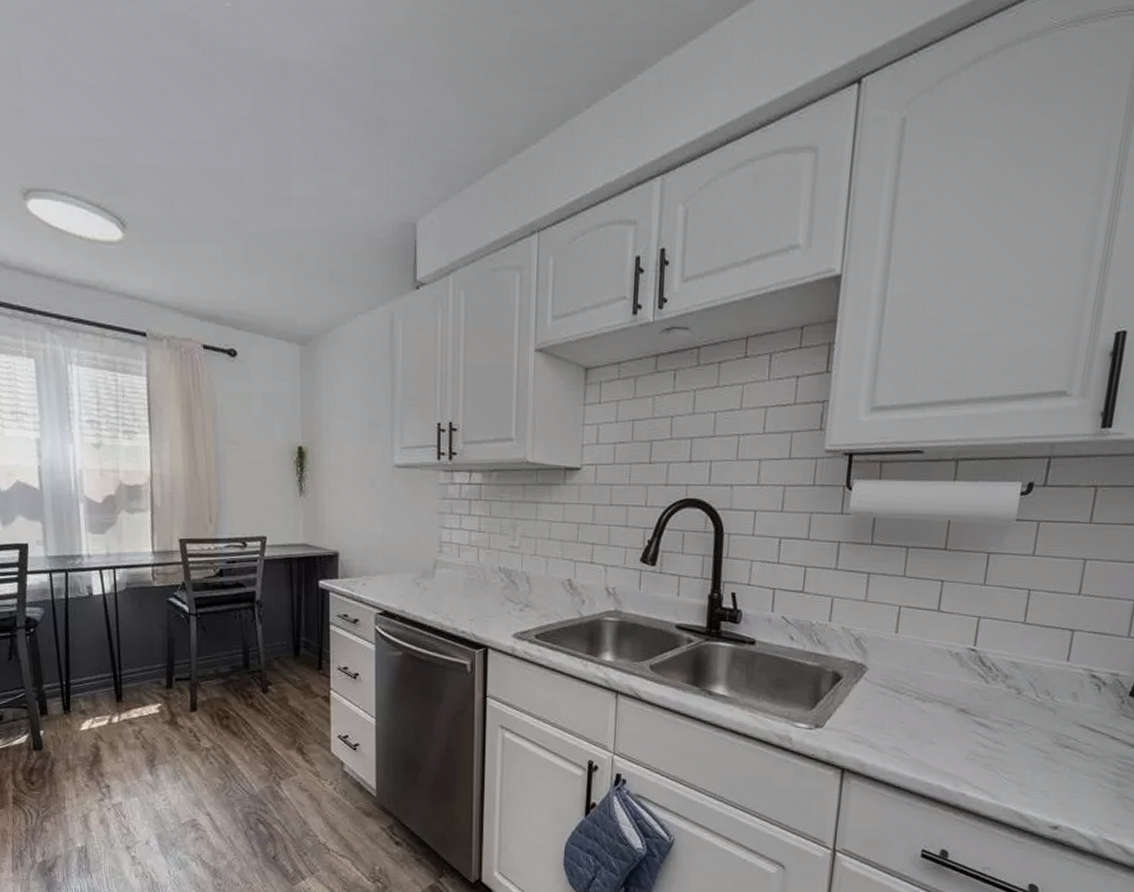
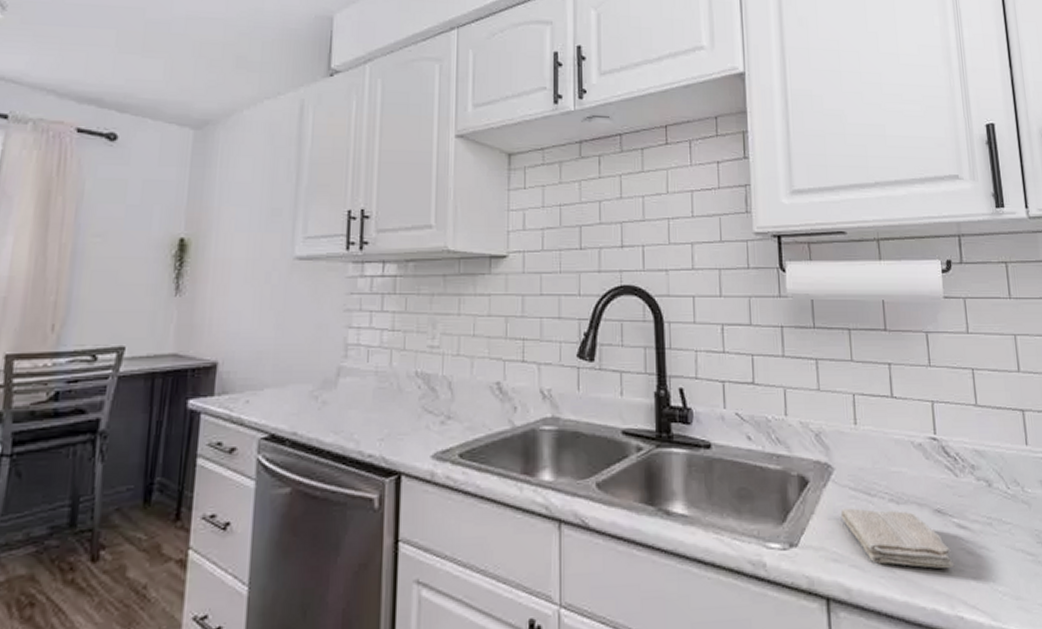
washcloth: none [867,701,966,756] -> present [840,508,954,568]

